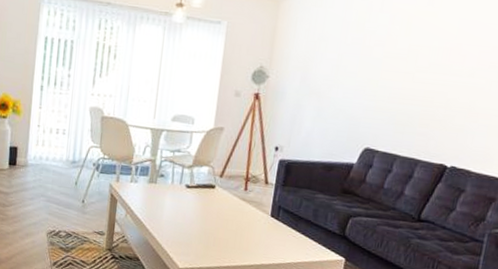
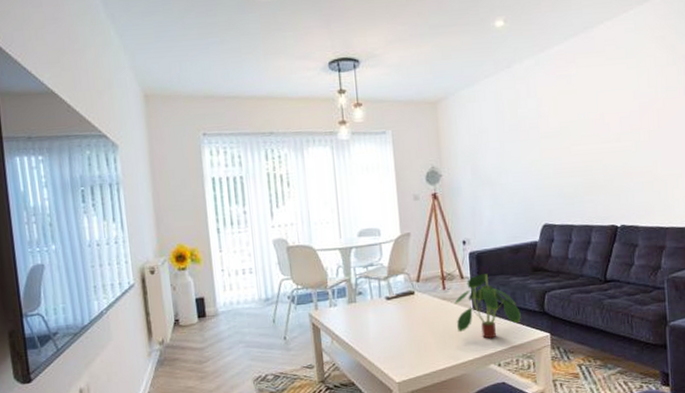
plant: none [250,183,319,250] -> present [454,274,521,339]

